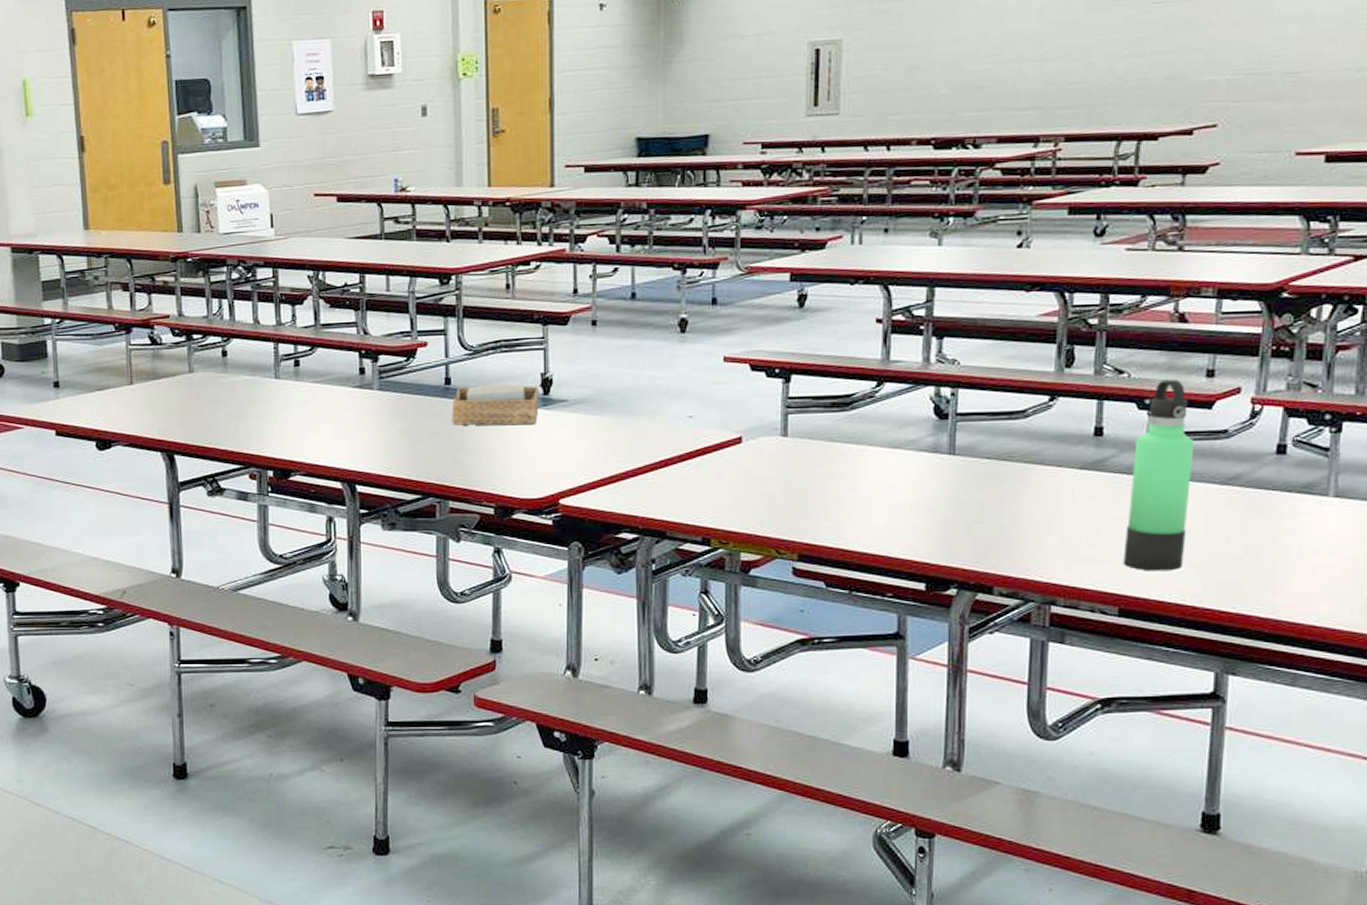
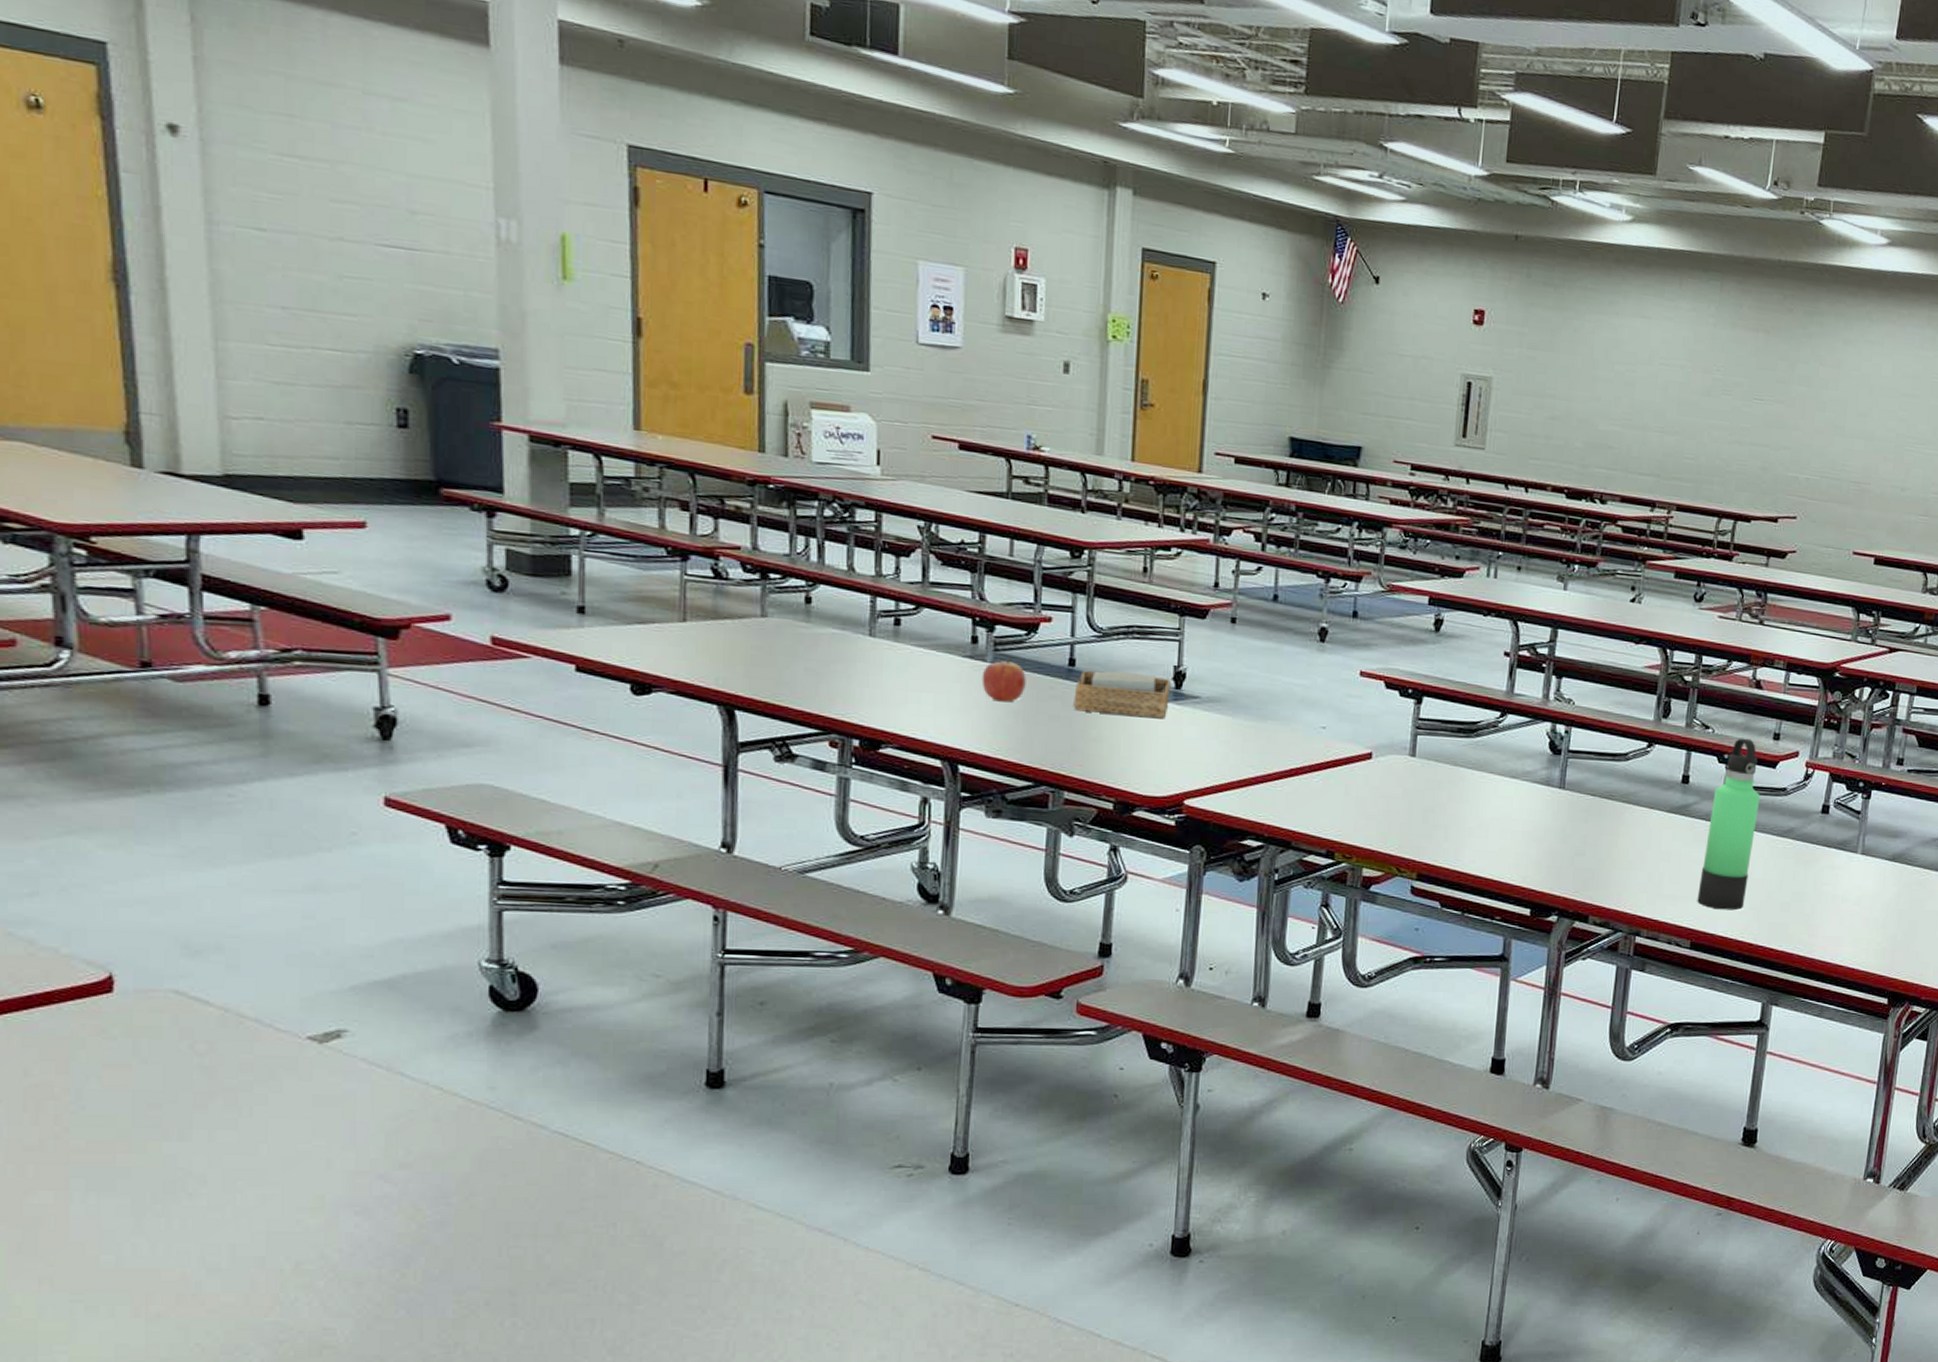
apple: none [370,384,409,425] -> present [981,659,1026,703]

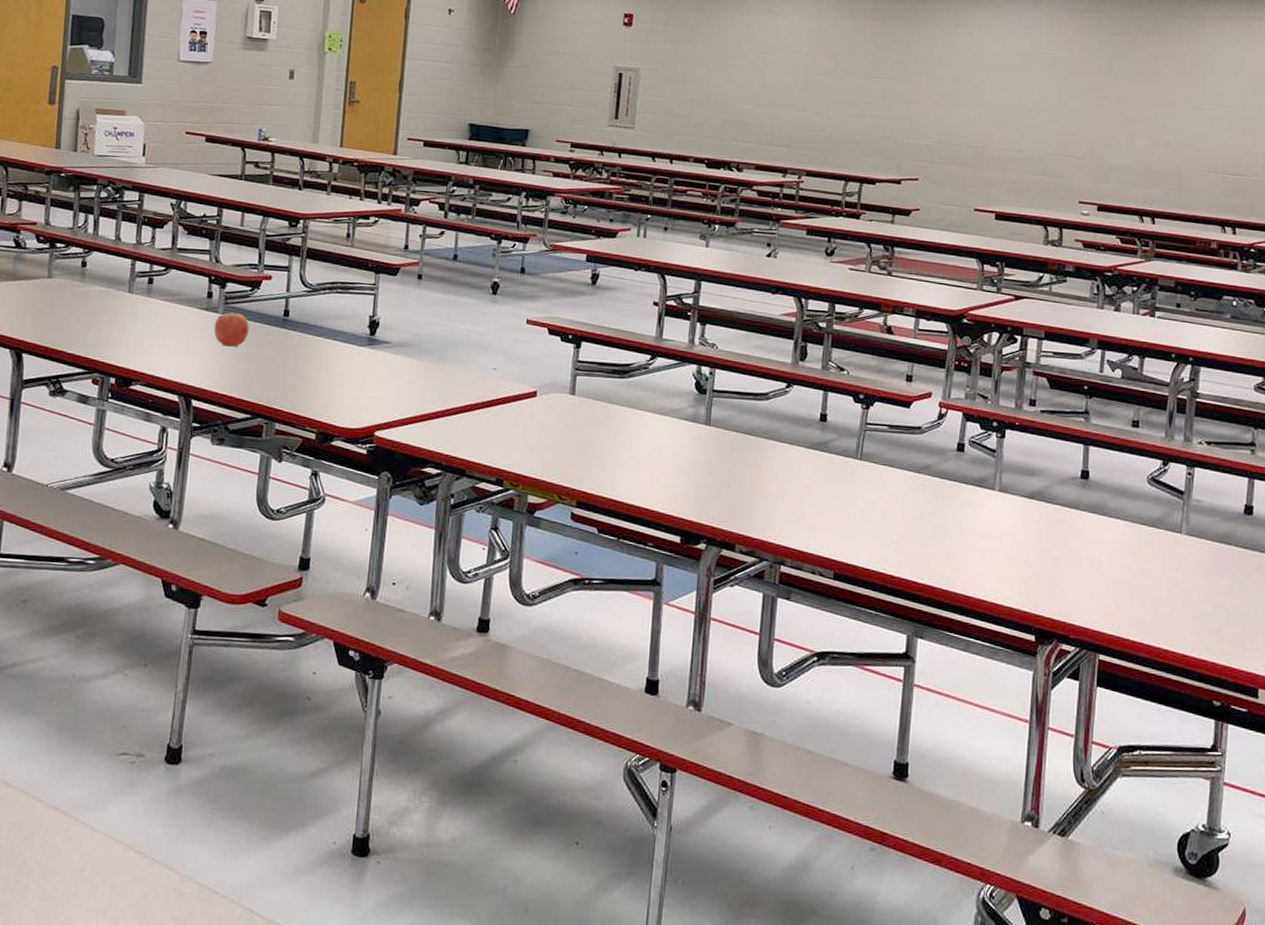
napkin holder: present [1073,670,1171,719] -> none [286,319,366,361]
thermos bottle: present [1697,738,1761,911] -> none [839,379,896,544]

